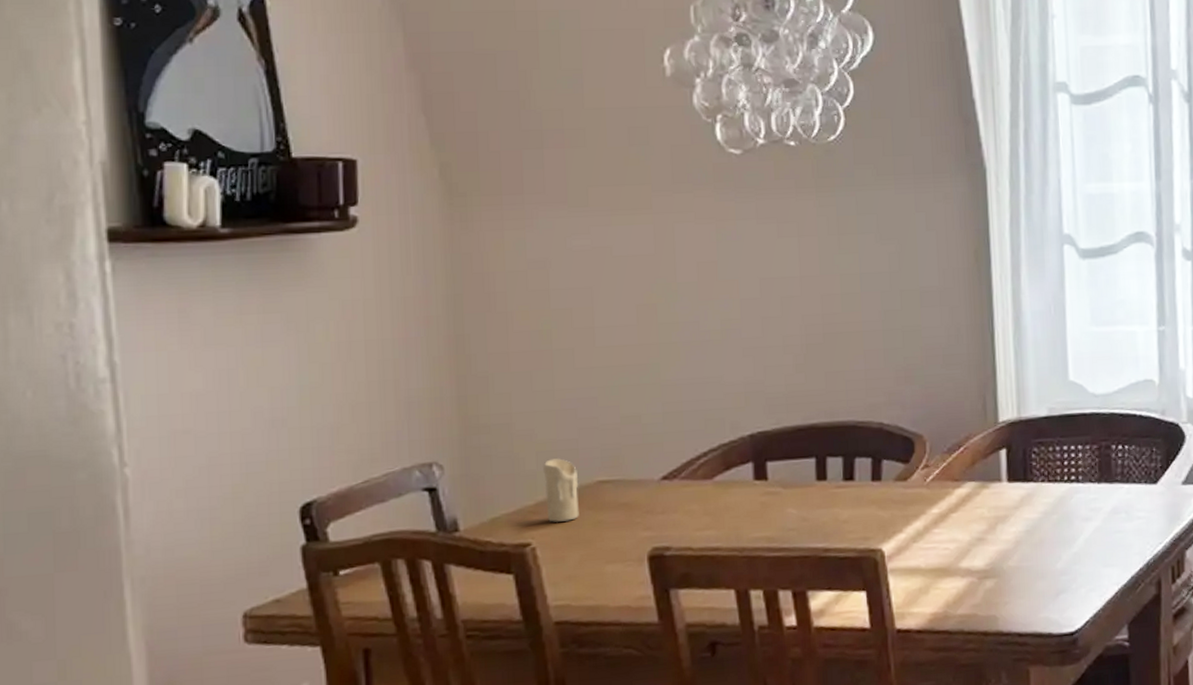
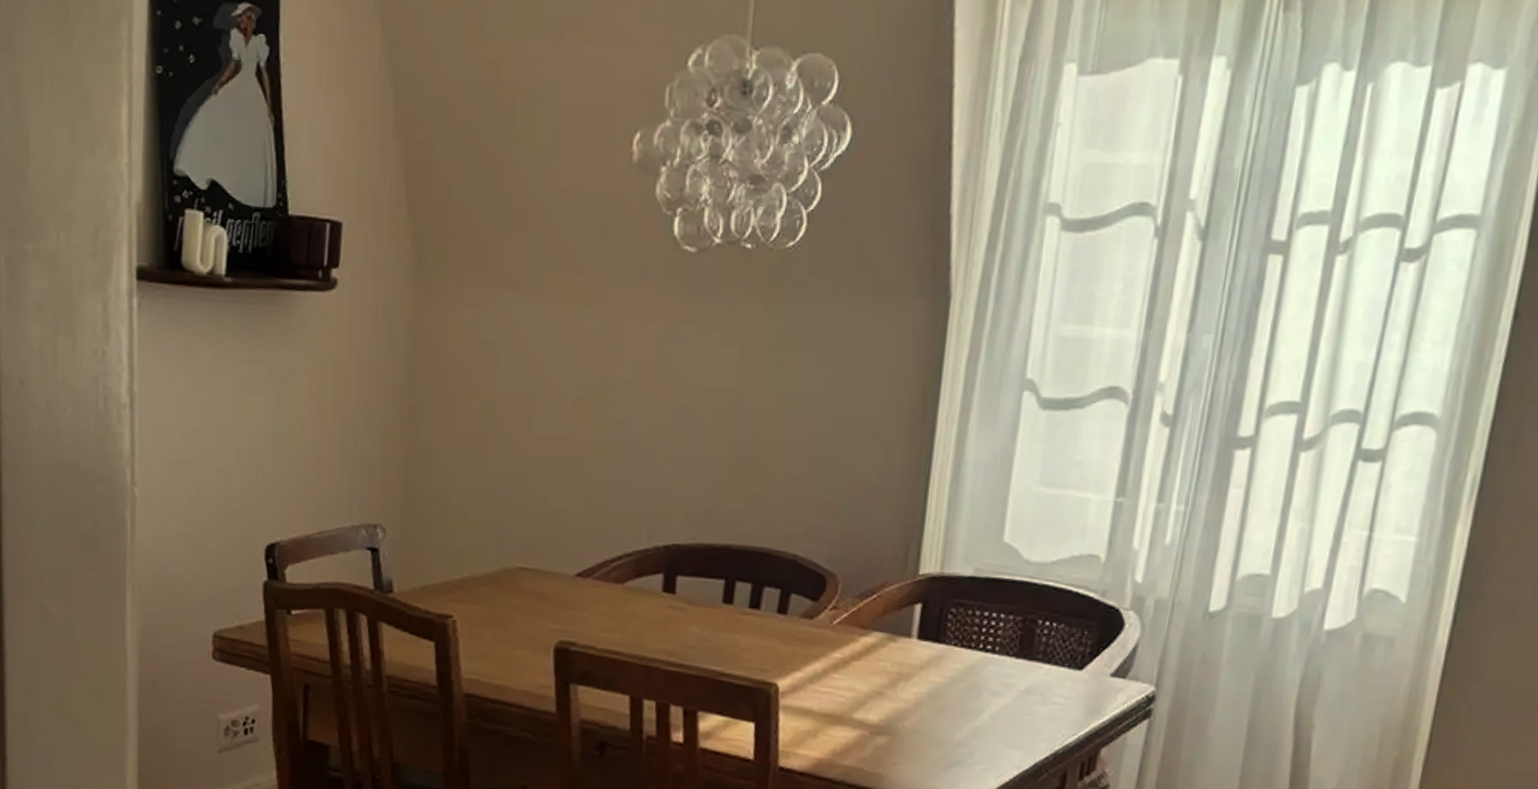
candle: present [543,458,579,522] -> none [470,538,501,601]

